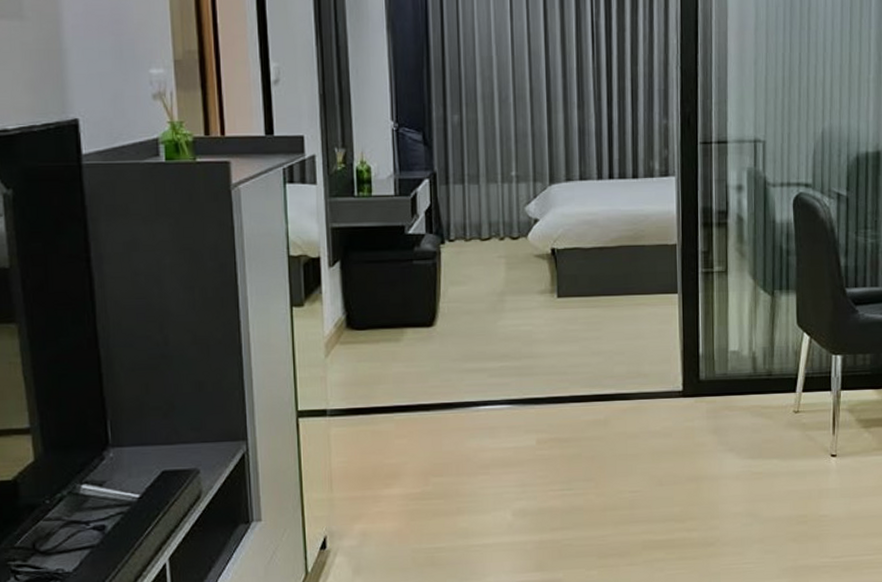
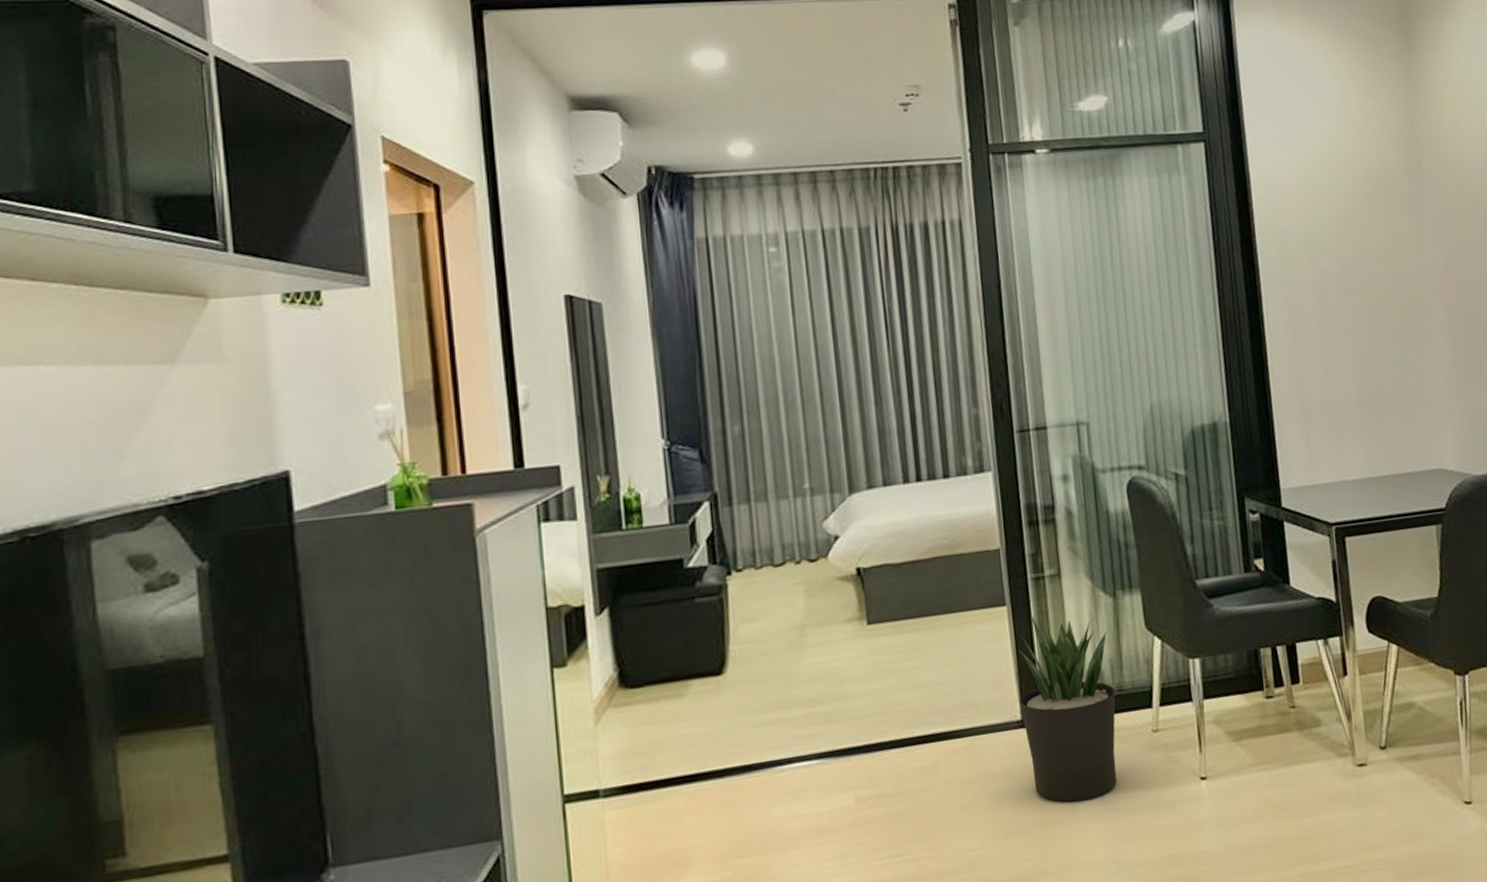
planter: none [682,301,765,463] -> present [1019,612,1117,803]

